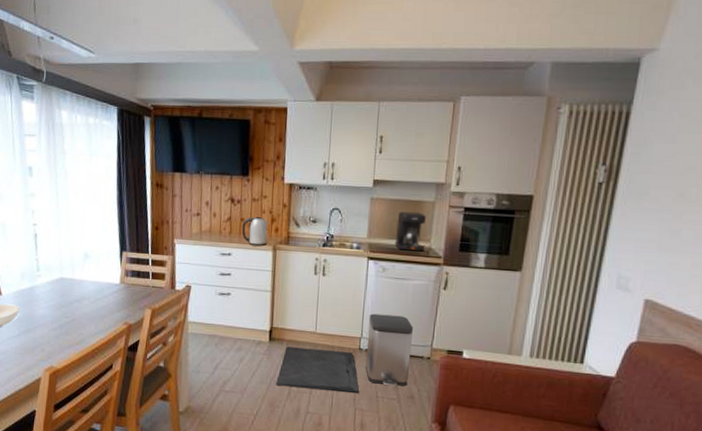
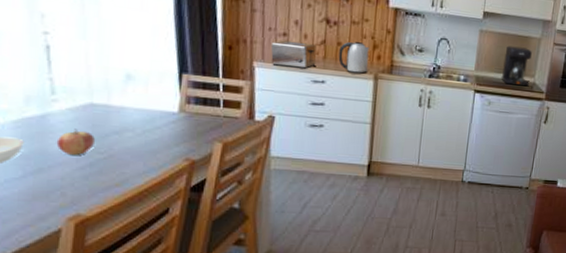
fruit: none [39,298,63,319] -> present [56,128,95,155]
toaster: none [187,219,224,245] -> present [270,40,317,70]
door mat: present [276,346,359,393] -> none [373,181,460,225]
pedal bin: present [365,313,413,387] -> none [467,146,514,217]

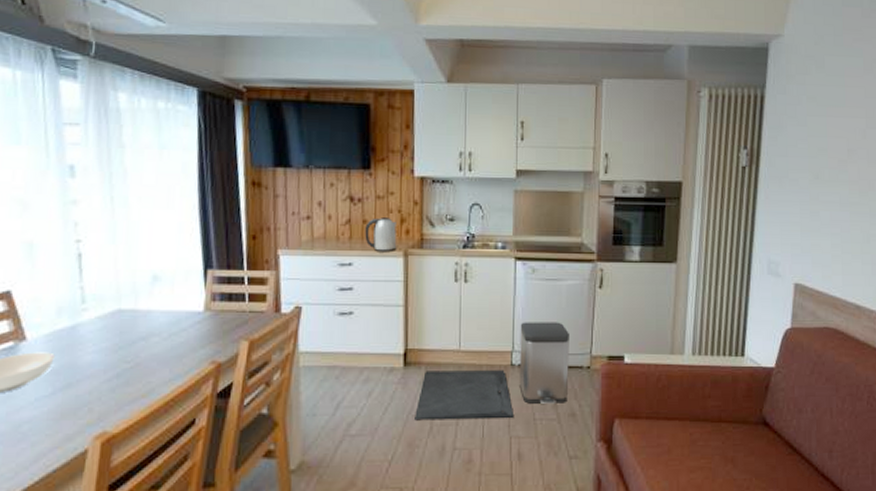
fruit: present [56,128,95,155] -> none [85,337,122,366]
toaster: present [270,40,317,70] -> none [294,224,342,253]
door mat: none [373,181,460,225] -> present [415,370,513,421]
pedal bin: none [467,146,514,217] -> present [519,322,569,405]
coffee maker: present [501,45,532,87] -> none [543,204,576,248]

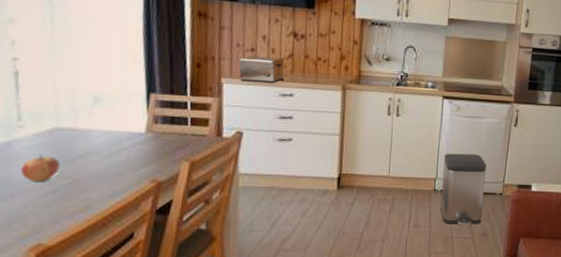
fruit: none [85,337,122,366] -> present [20,154,60,181]
toaster: none [294,224,342,253] -> present [238,55,285,84]
kettle: present [365,216,397,253] -> none [306,53,337,86]
door mat: present [415,370,513,421] -> none [345,194,434,237]

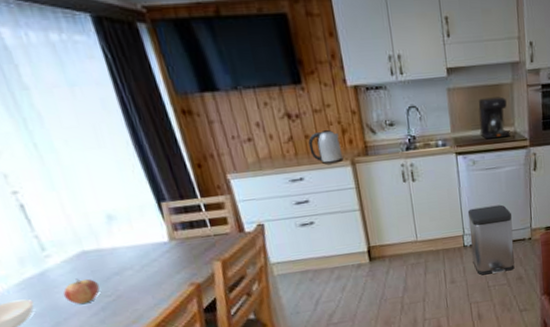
toaster: present [238,55,285,84] -> none [238,142,290,175]
kettle: none [306,53,337,86] -> present [308,129,344,165]
coffee maker: none [468,50,498,90] -> present [478,96,510,140]

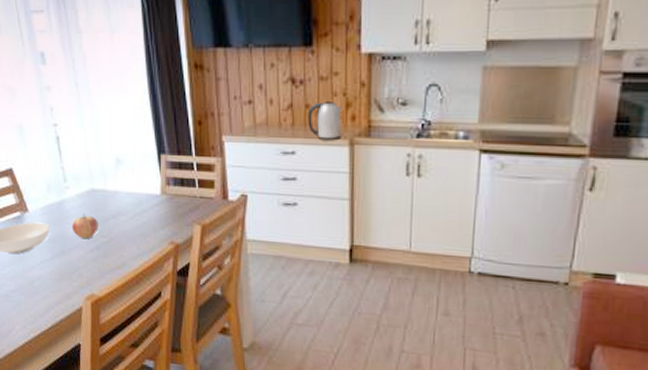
pedal bin: present [467,204,515,275] -> none [478,225,544,321]
coffee maker: present [478,96,510,140] -> none [517,83,564,139]

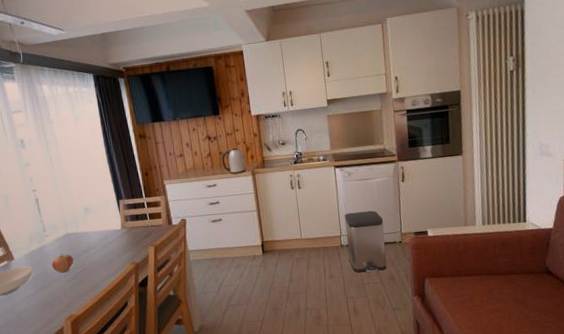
pedal bin: none [478,225,544,321] -> present [344,210,387,273]

